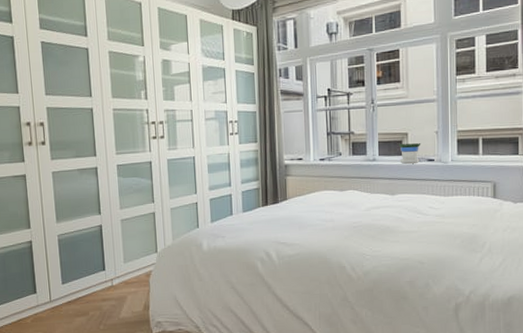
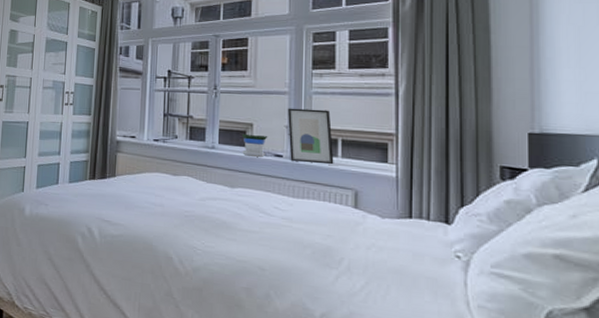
picture frame: none [436,112,476,164] -> present [287,108,334,165]

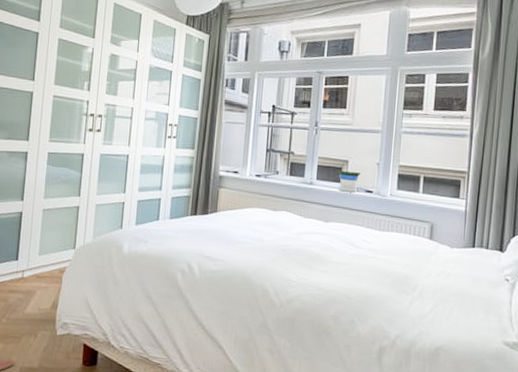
picture frame: present [287,108,334,165] -> none [378,146,416,200]

